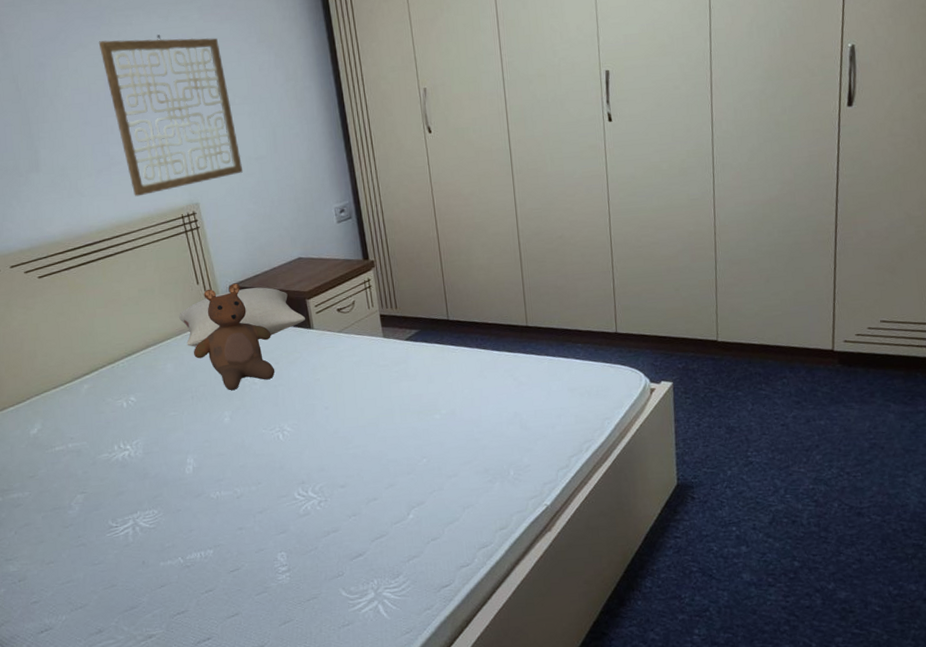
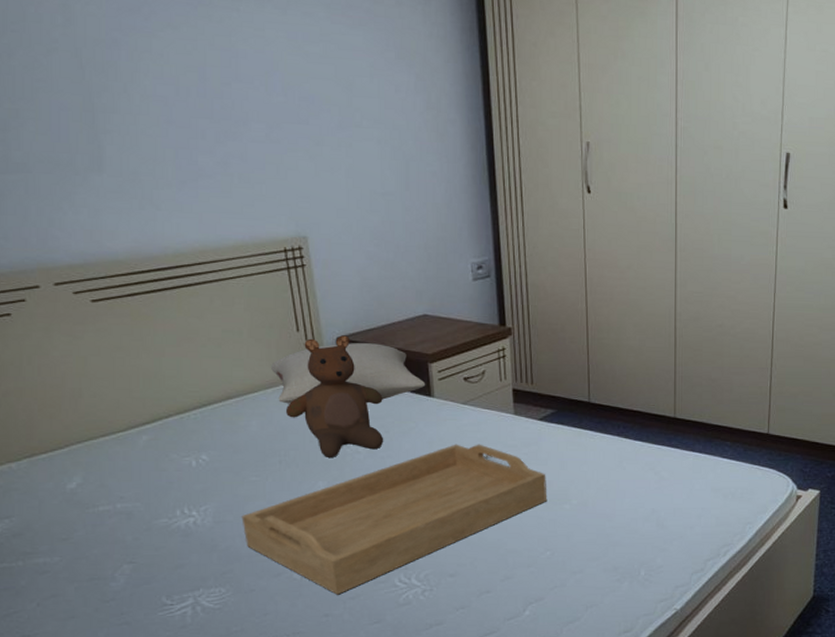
wall art: present [98,34,243,197] -> none [193,24,366,219]
serving tray: none [165,366,419,510] -> present [241,444,547,595]

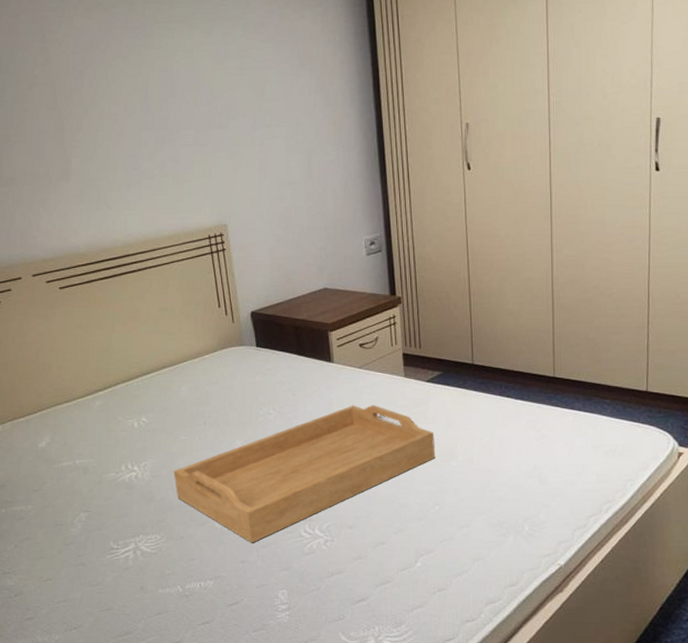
pillow: present [271,343,426,404] -> none [198,316,327,371]
teddy bear: present [286,335,383,459] -> none [210,309,290,419]

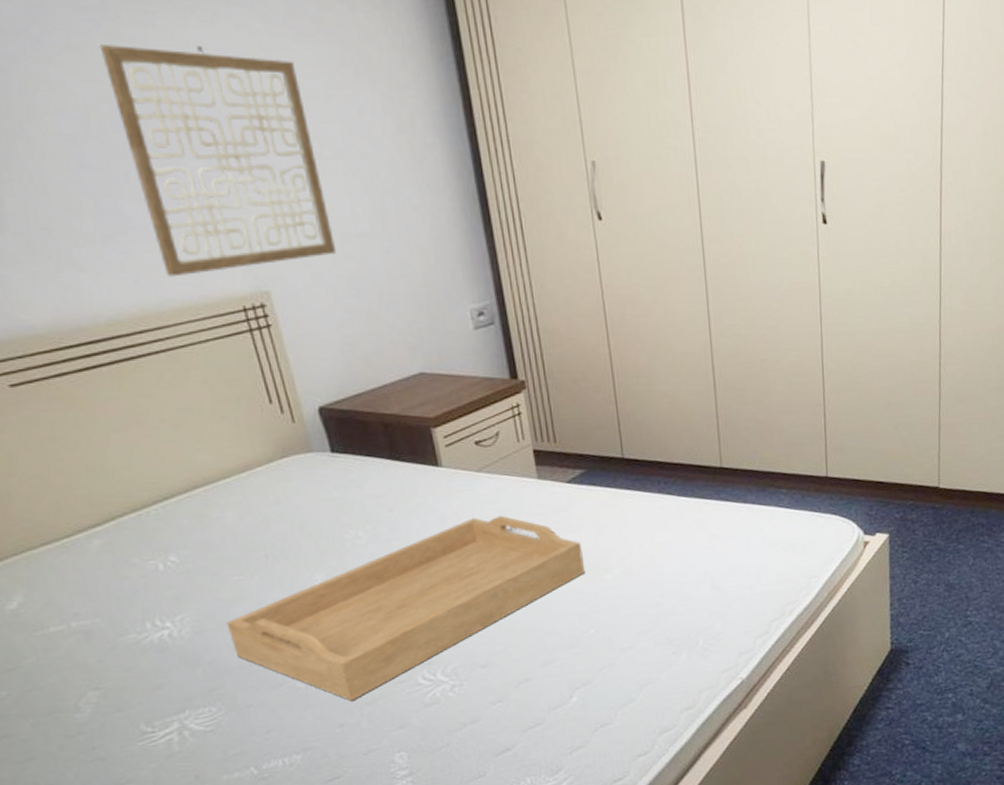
wall art: none [139,50,275,213] -> present [99,45,337,277]

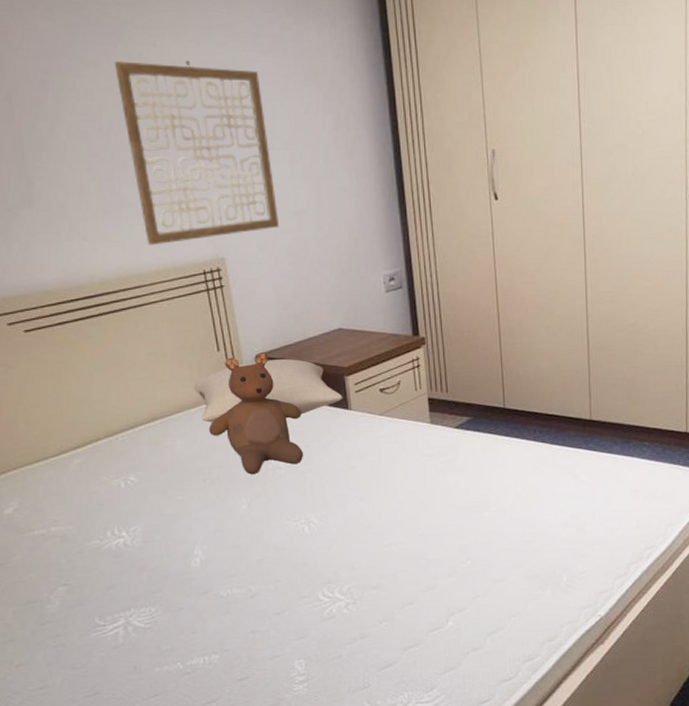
serving tray: present [226,515,586,702] -> none [169,454,466,611]
pillow: none [243,410,431,489] -> present [194,359,343,423]
teddy bear: none [267,403,387,547] -> present [209,352,303,475]

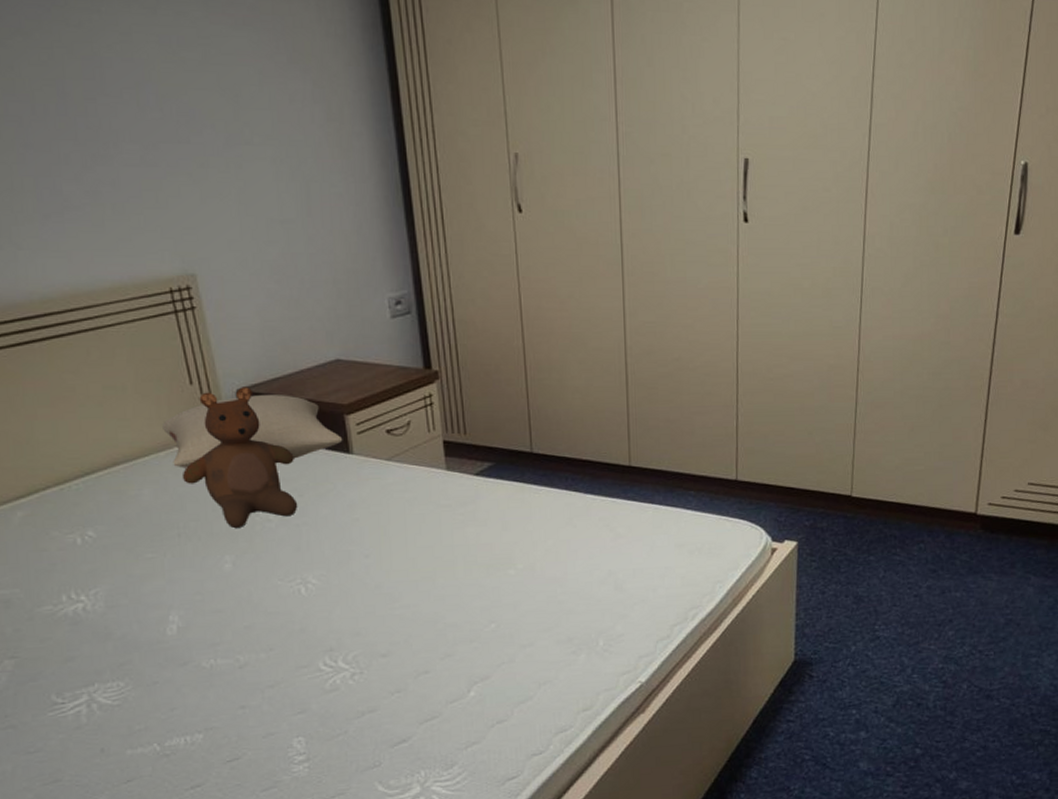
wall art: present [114,60,280,245] -> none [47,29,262,257]

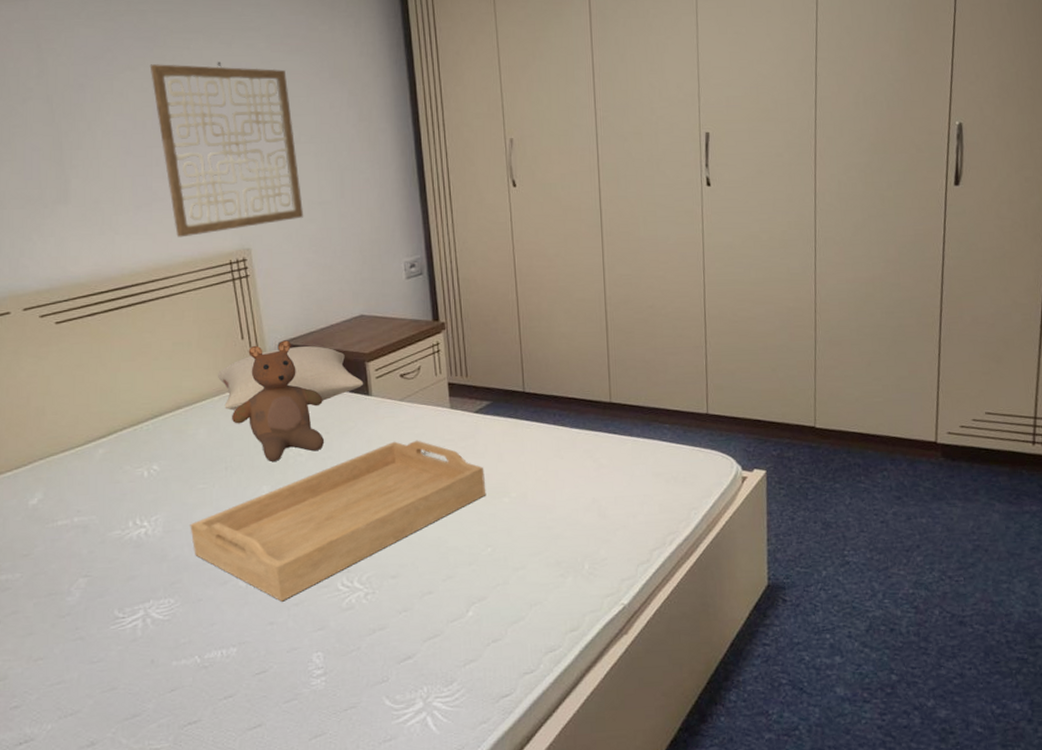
wall art: none [47,29,262,257] -> present [149,62,304,238]
serving tray: none [138,505,489,684] -> present [190,440,486,602]

